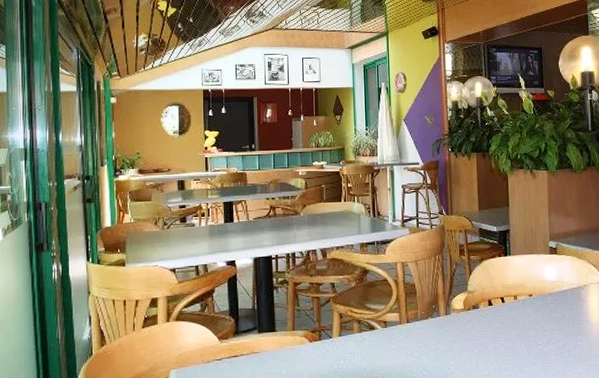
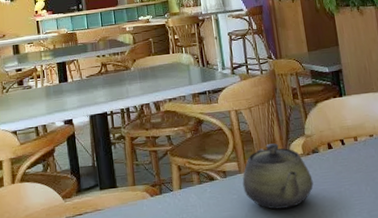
teapot: none [402,297,471,361] -> present [242,143,314,210]

